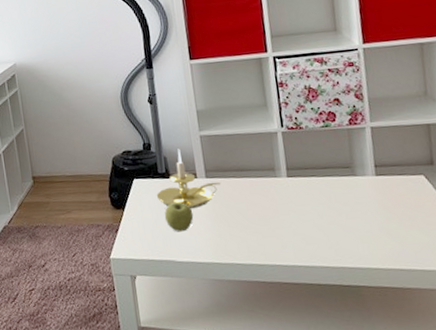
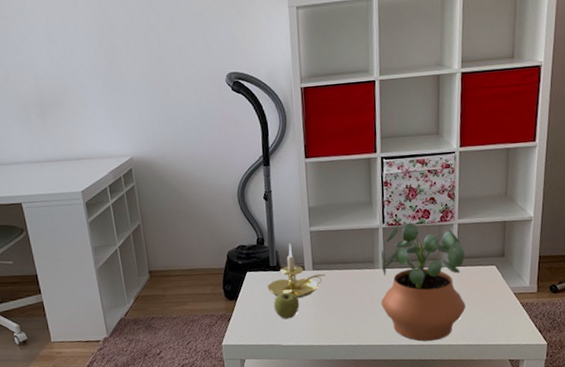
potted plant: none [282,126,393,263] -> present [381,222,466,341]

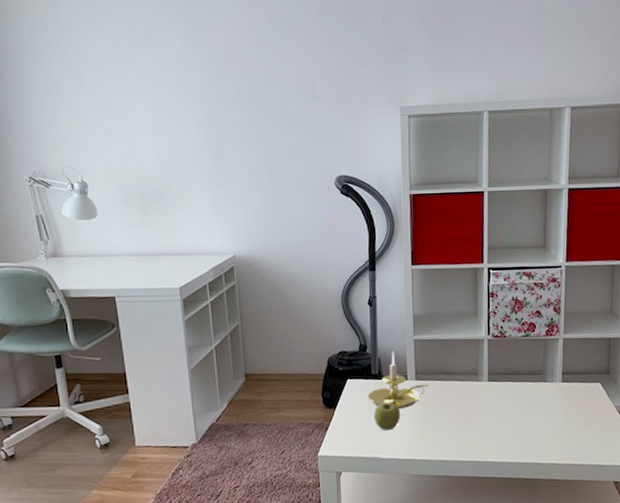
potted plant: present [381,222,466,341] -> none [485,335,570,459]

